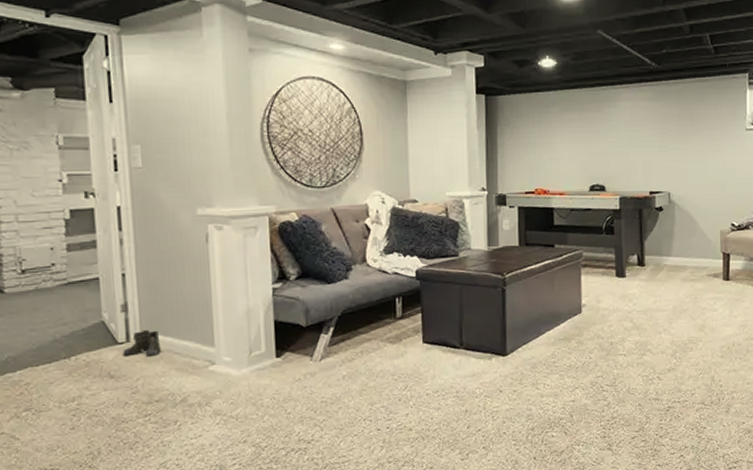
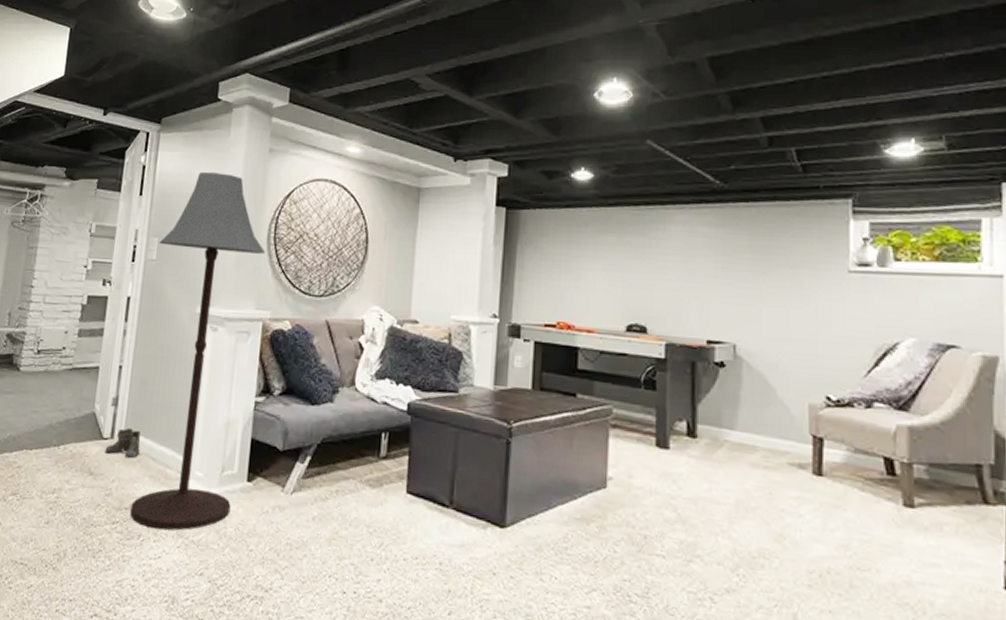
floor lamp: none [142,75,264,414] -> present [130,172,266,531]

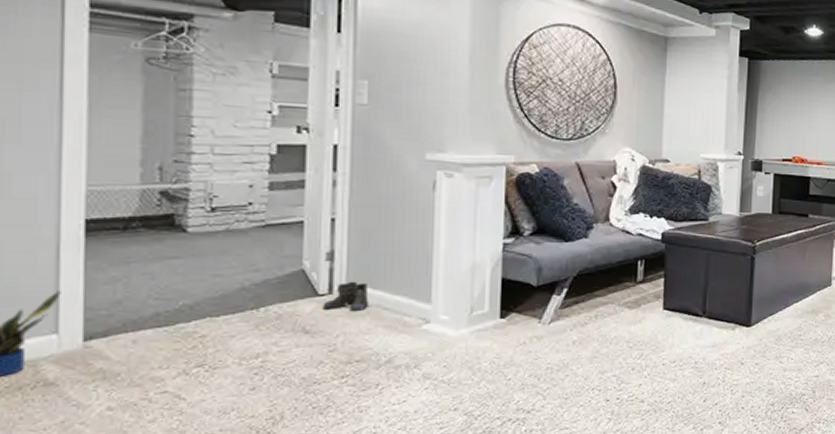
floor lamp: present [130,172,266,531] -> none [363,10,505,376]

